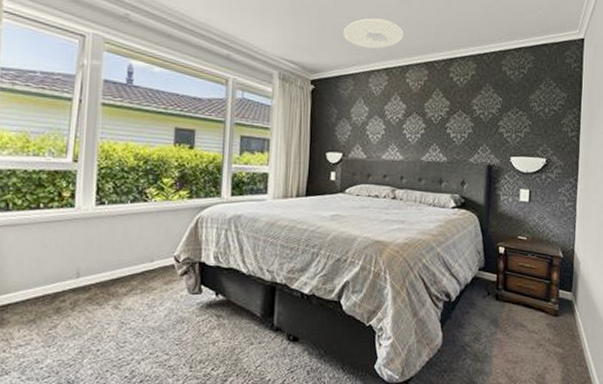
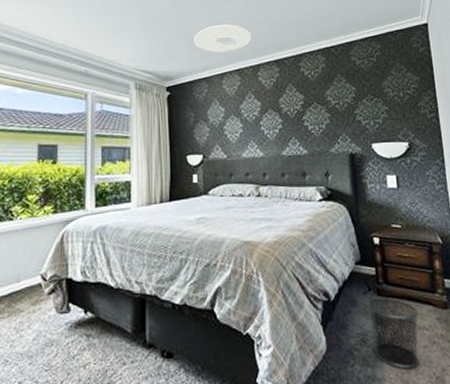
waste bin: none [484,302,531,366] -> present [366,298,420,369]

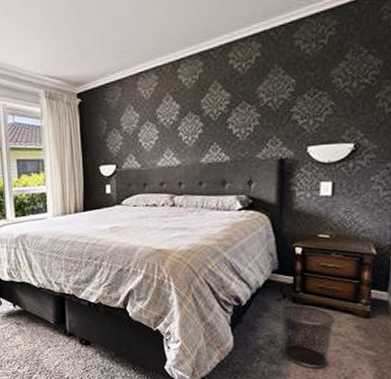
ceiling light: present [194,24,252,52] -> none [105,11,173,49]

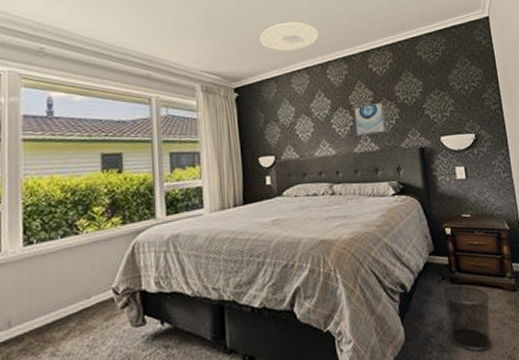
ceiling light: none [105,11,173,49] -> present [260,22,319,51]
wall art: none [206,105,240,146] -> present [354,102,386,137]

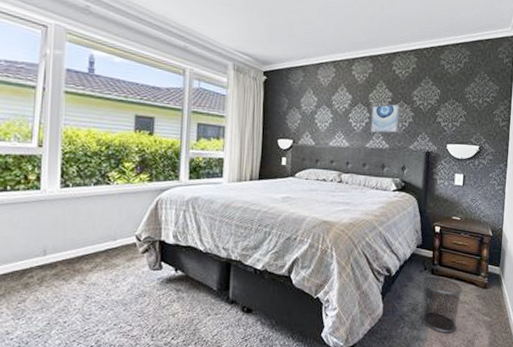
ceiling light: present [260,22,319,51] -> none [294,13,351,43]

